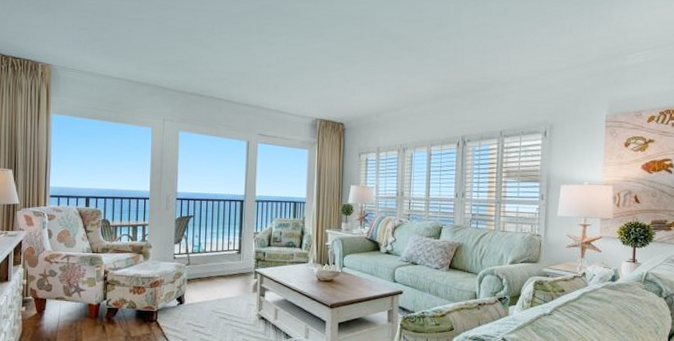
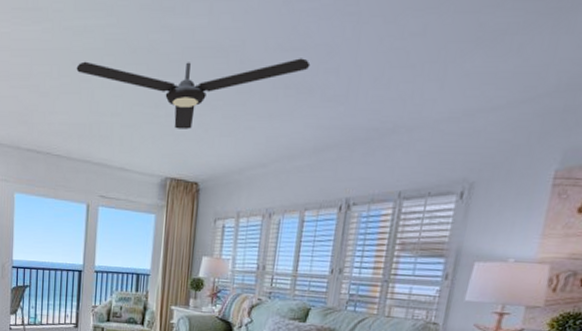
ceiling fan: none [235,22,426,80] -> present [76,58,311,129]

